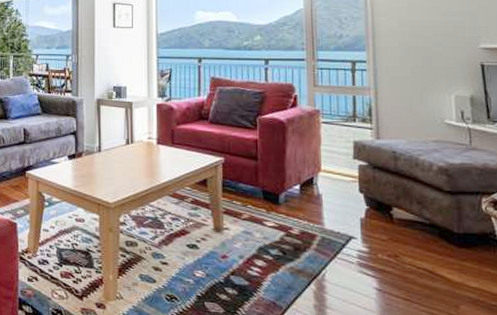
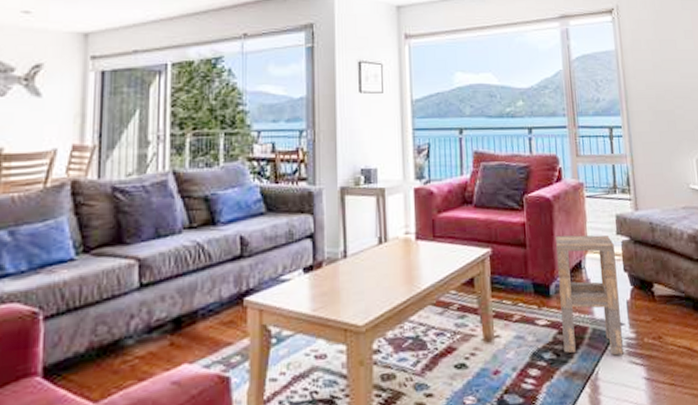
side table: none [288,153,354,264] -> present [556,235,623,356]

